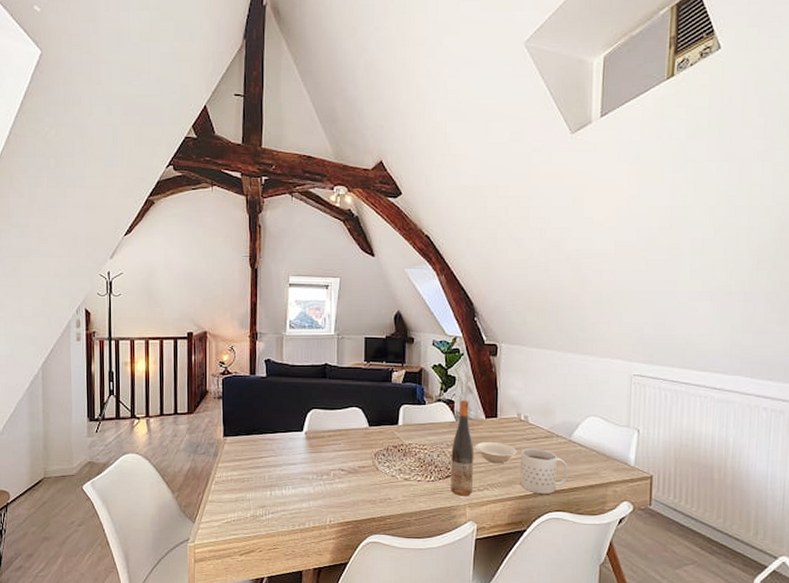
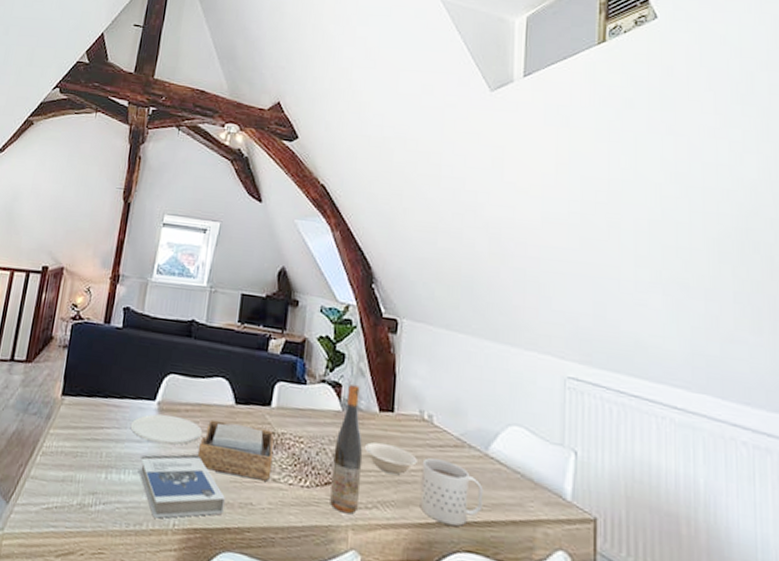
plate: none [285,441,345,464] -> present [130,414,203,446]
hardback book: none [296,468,369,518] -> present [138,454,226,519]
napkin holder: none [342,440,403,481] -> present [197,419,275,481]

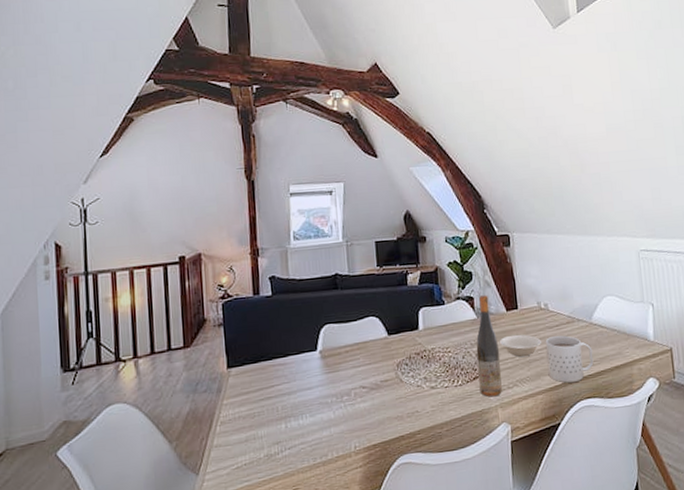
plate: present [130,414,203,446] -> none [298,358,365,387]
hardback book: present [138,454,226,519] -> none [313,385,396,447]
napkin holder: present [197,419,275,481] -> none [363,349,429,395]

